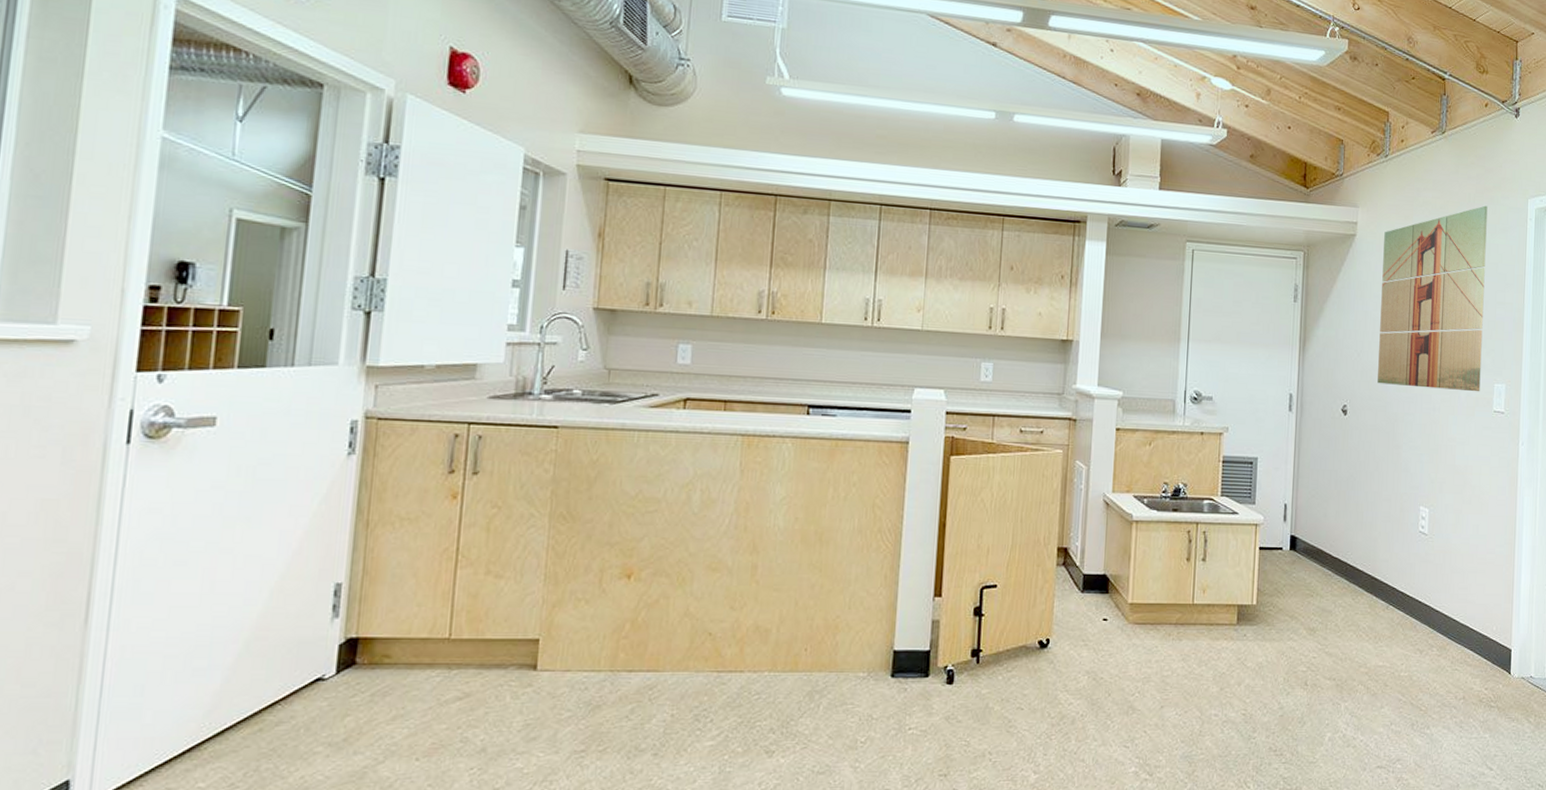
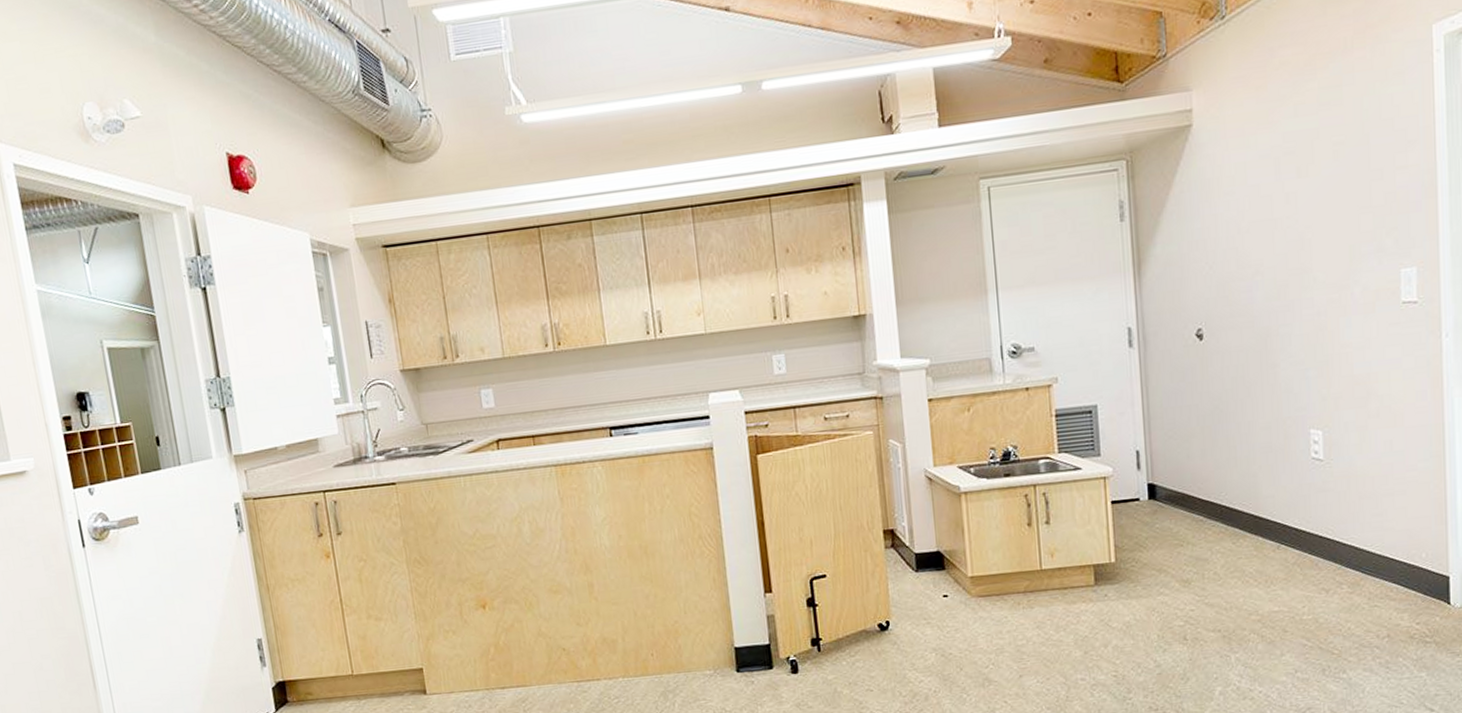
wall art: present [1377,205,1488,392] -> none [1230,47,1381,297]

